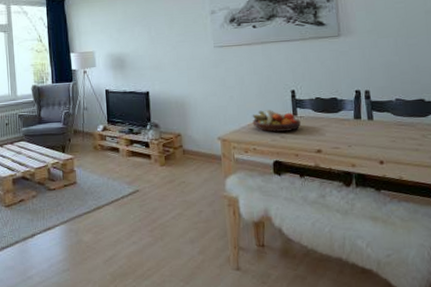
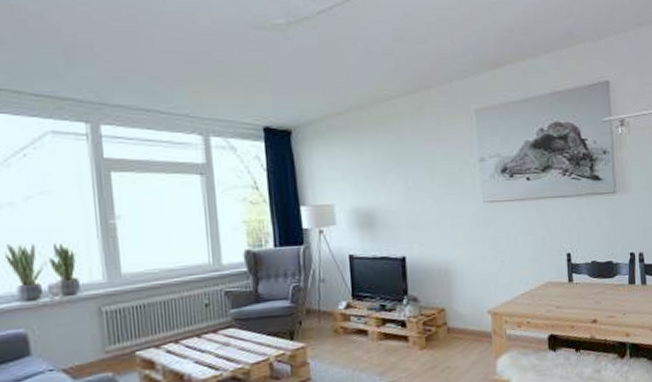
fruit bowl: present [252,110,301,132] -> none [525,276,577,302]

